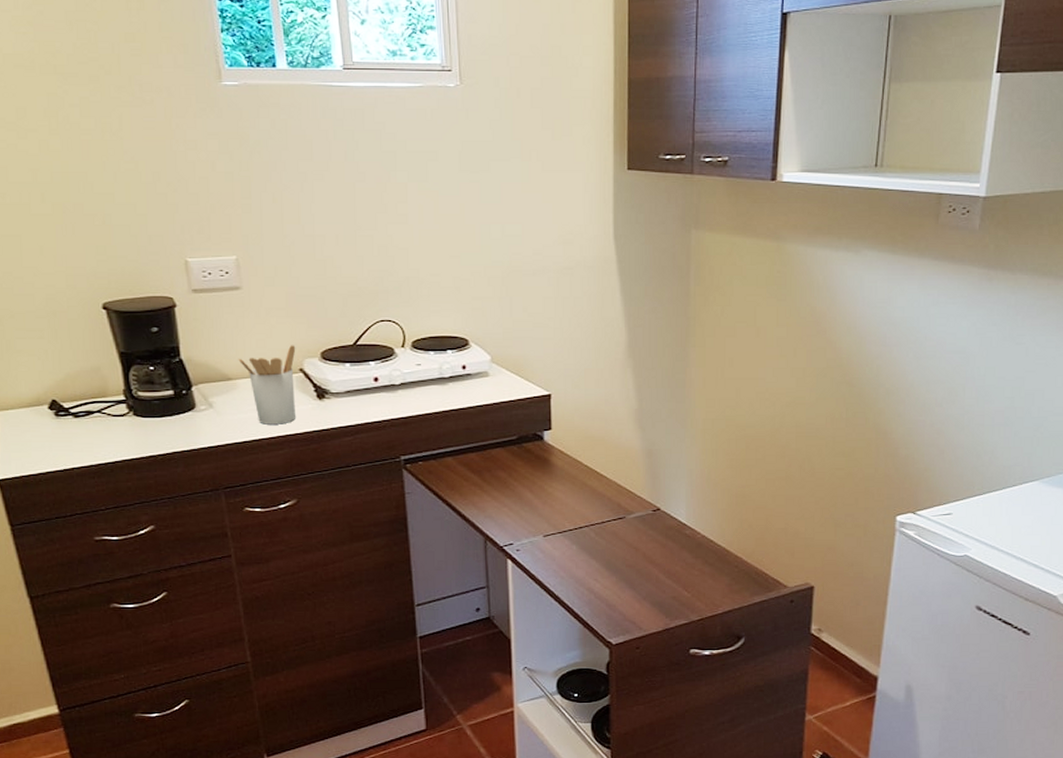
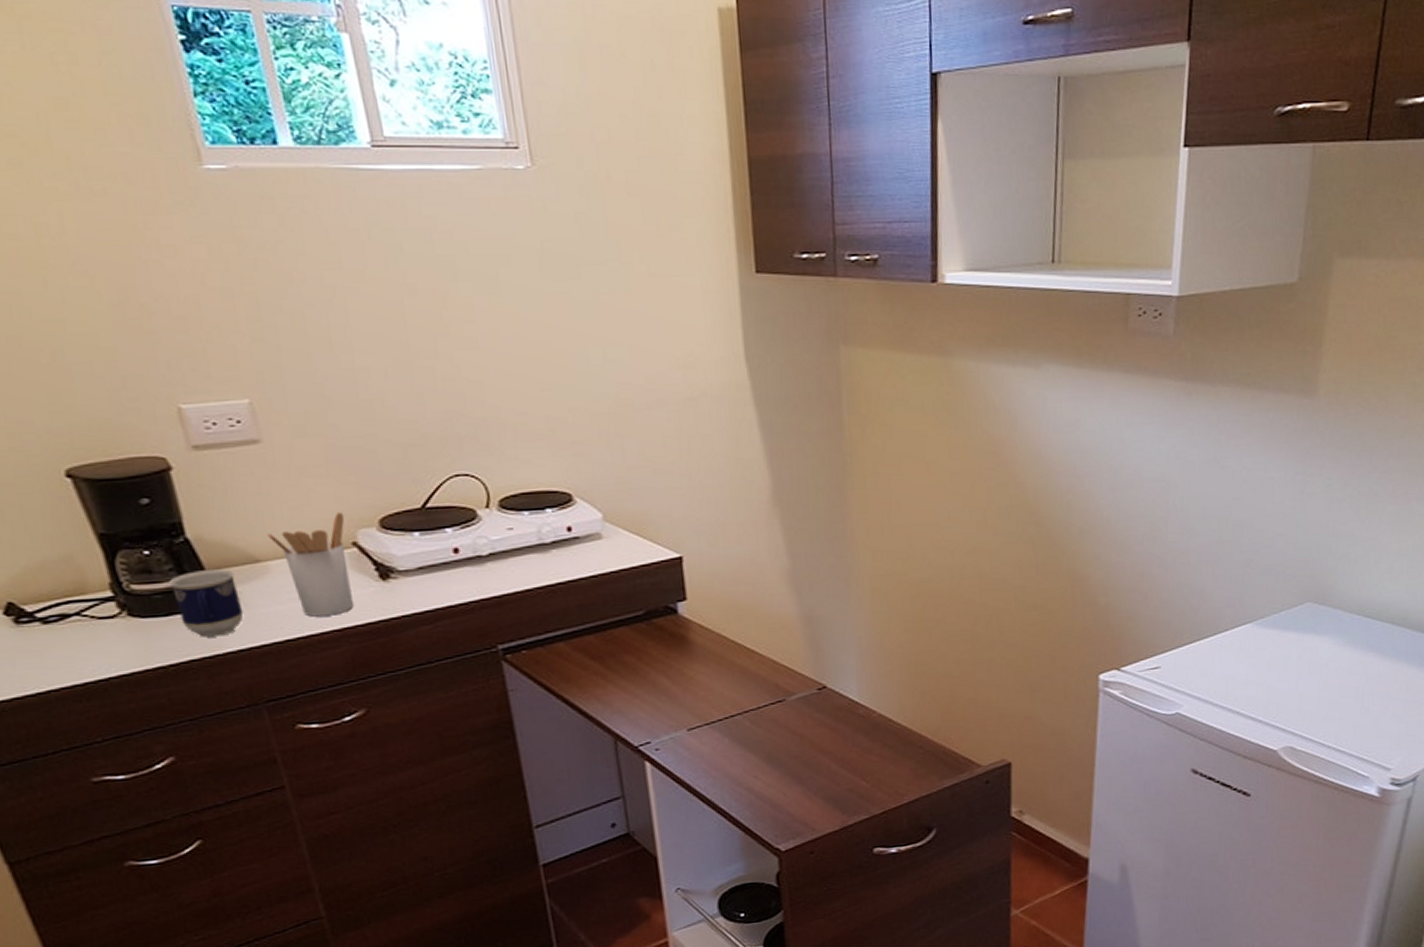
cup: none [164,384,215,435] -> present [168,569,244,637]

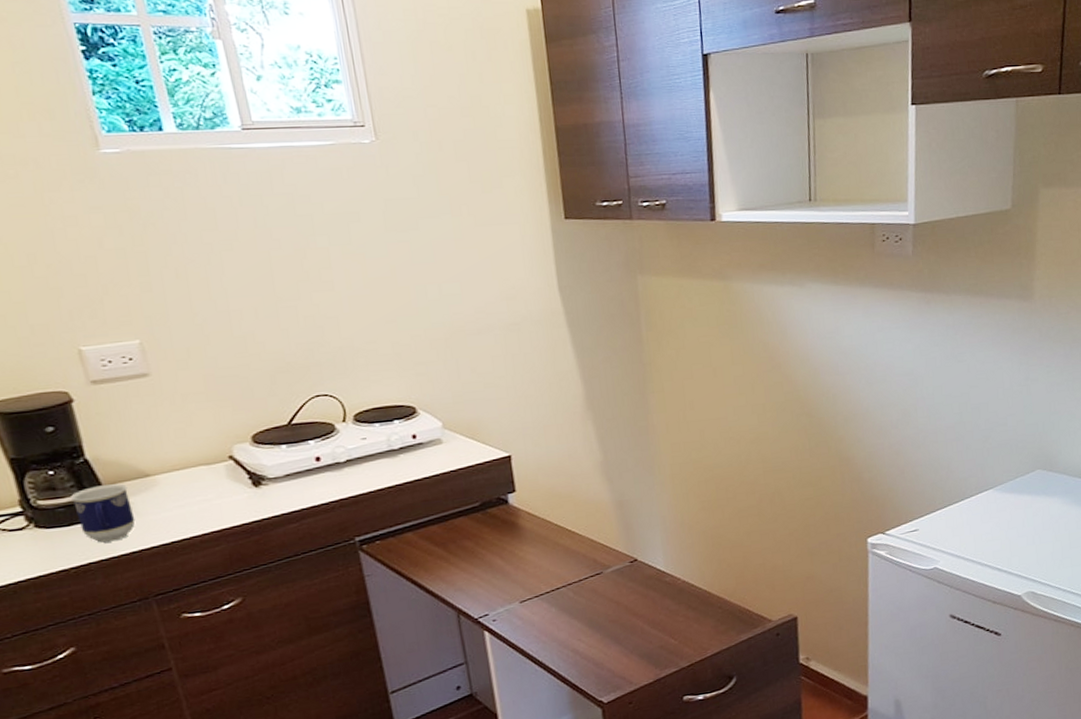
utensil holder: present [266,512,353,617] -> none [155,431,230,521]

